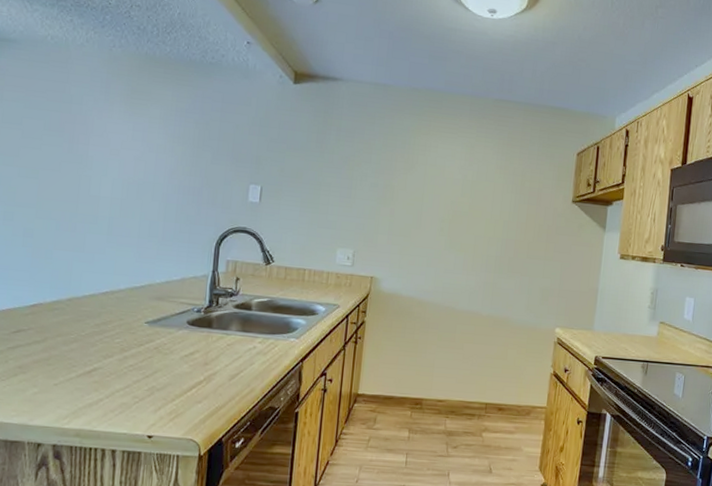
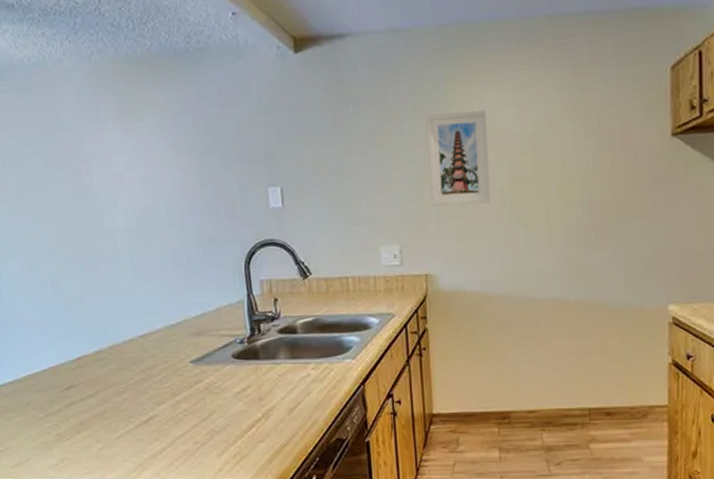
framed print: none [385,152,439,228] -> present [426,110,491,207]

